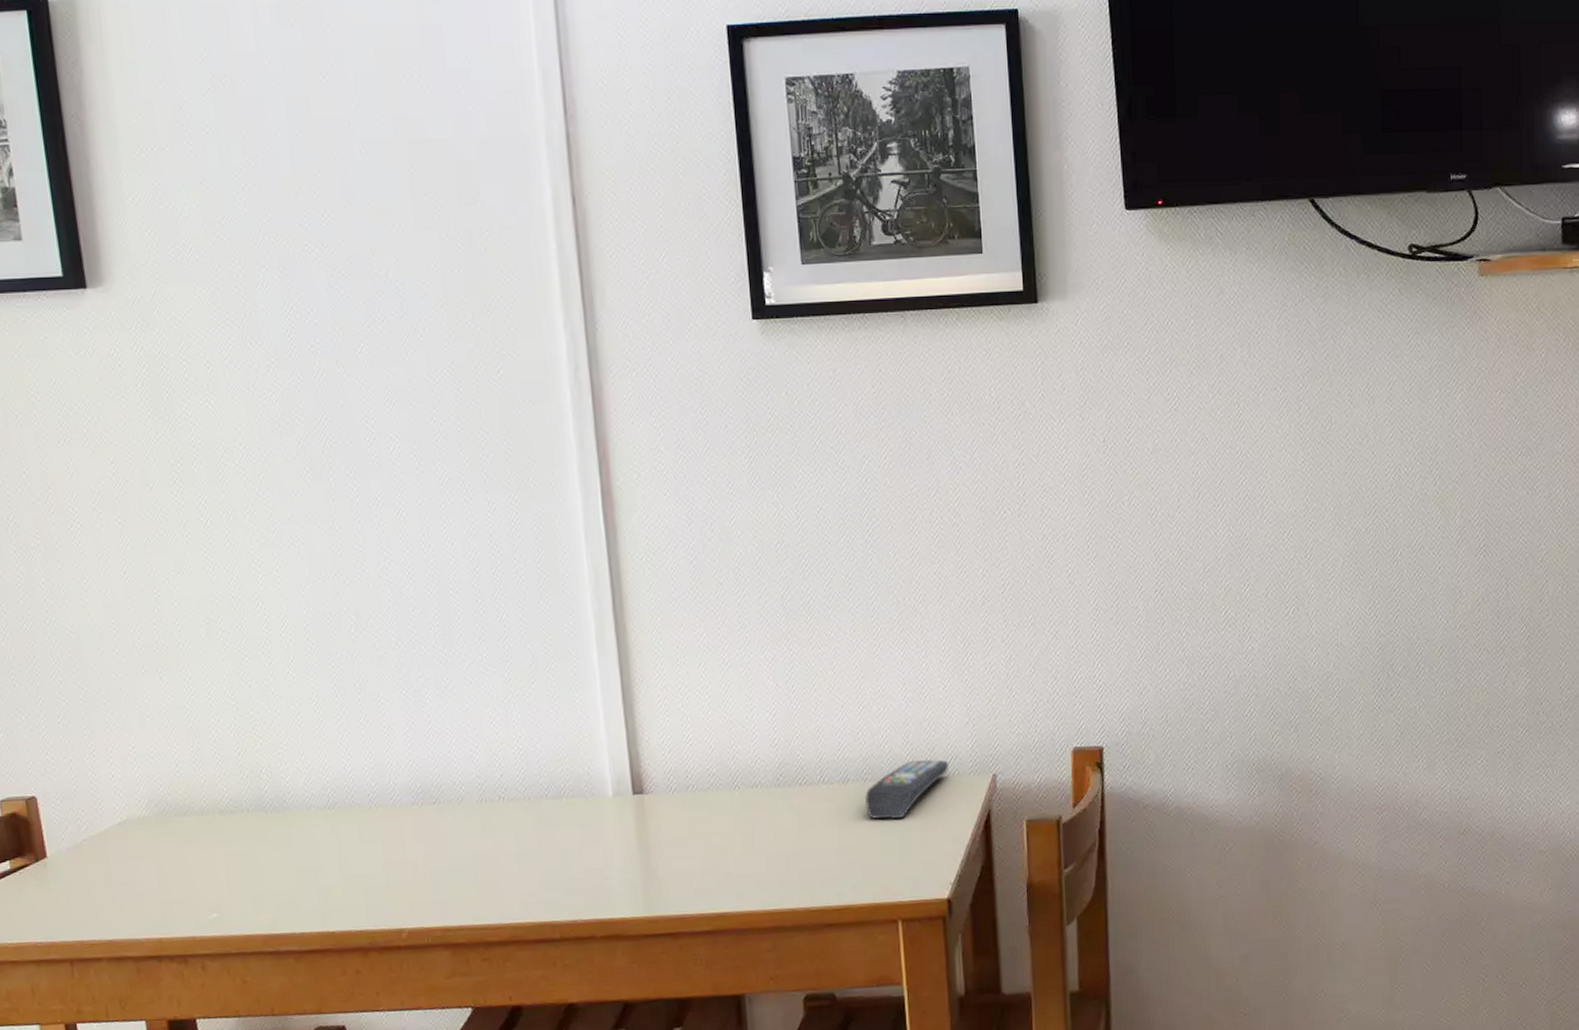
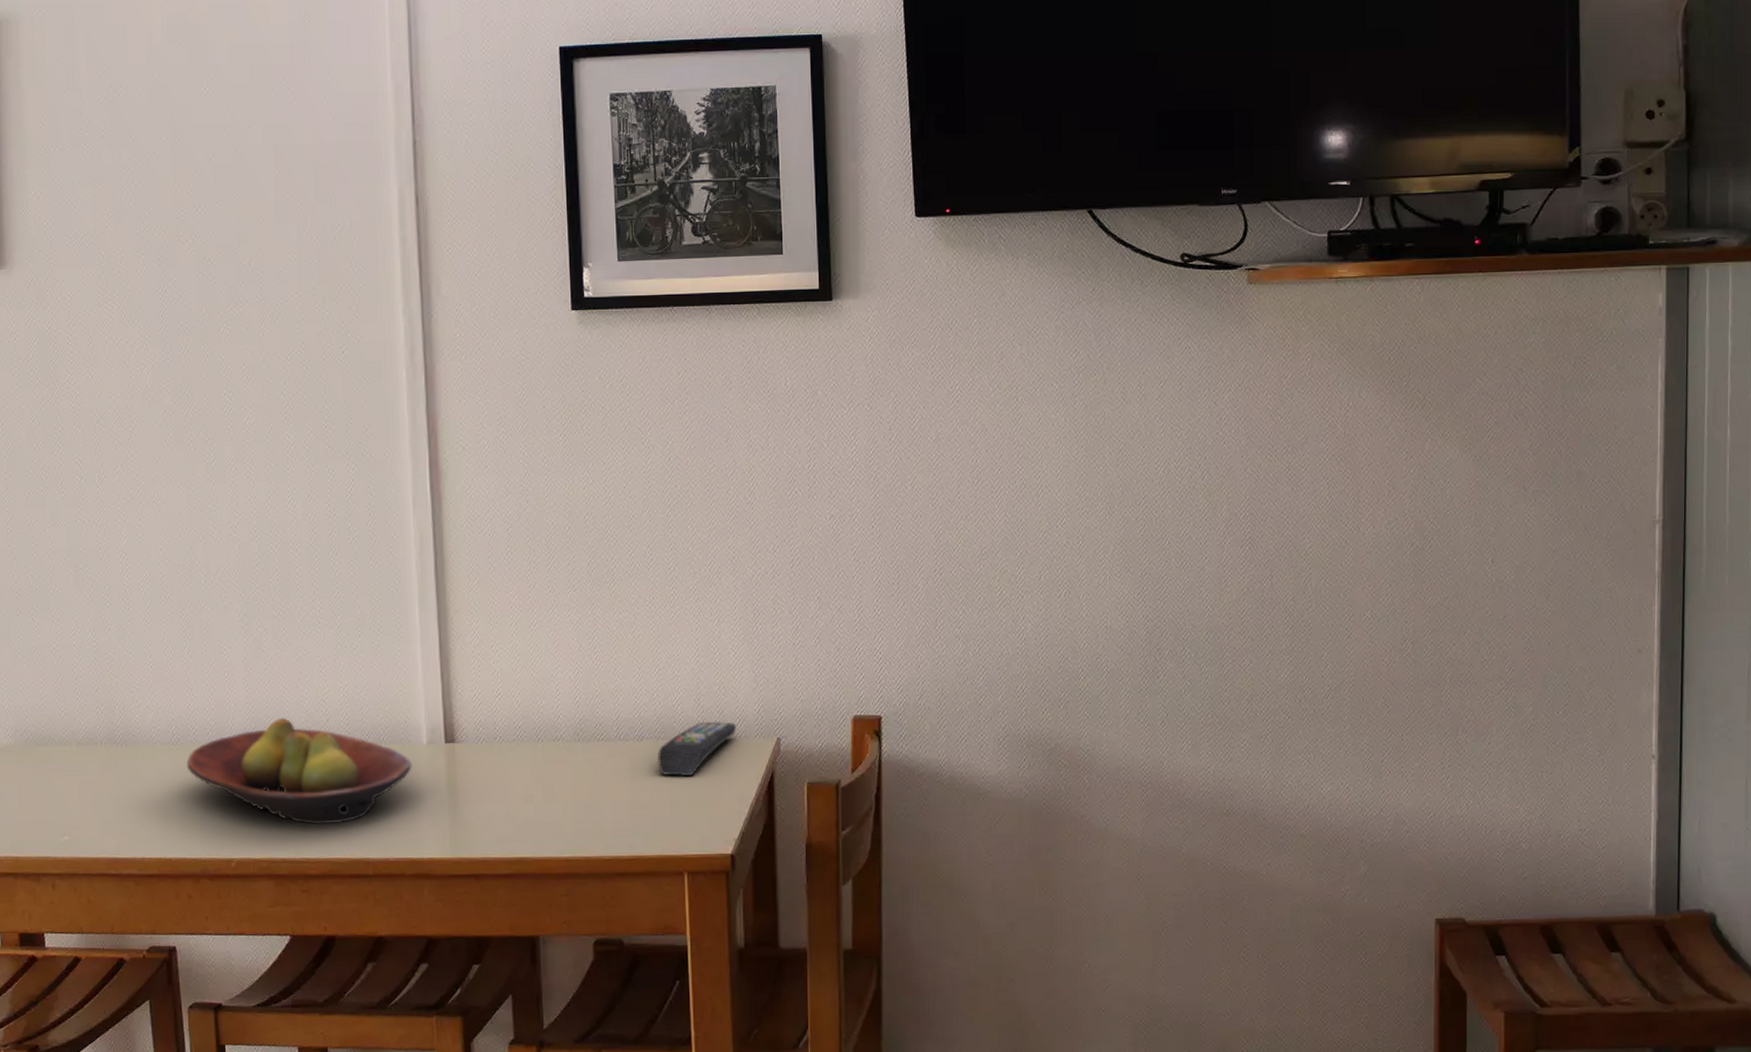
fruit bowl: none [345,774,599,889] -> present [186,717,413,825]

